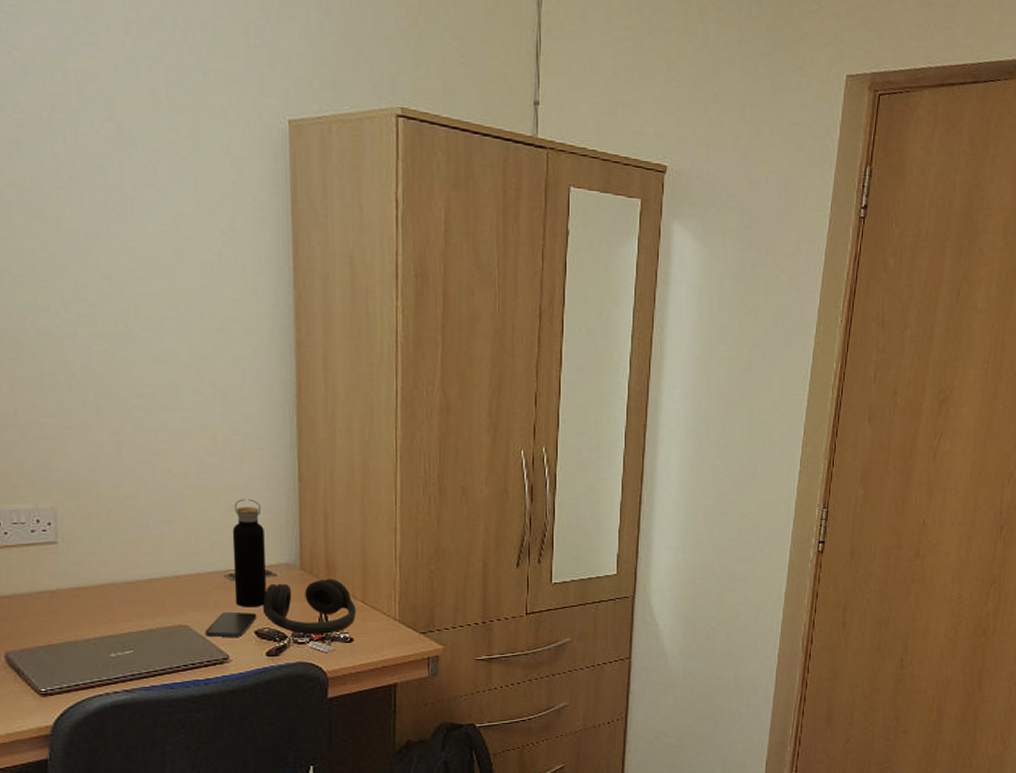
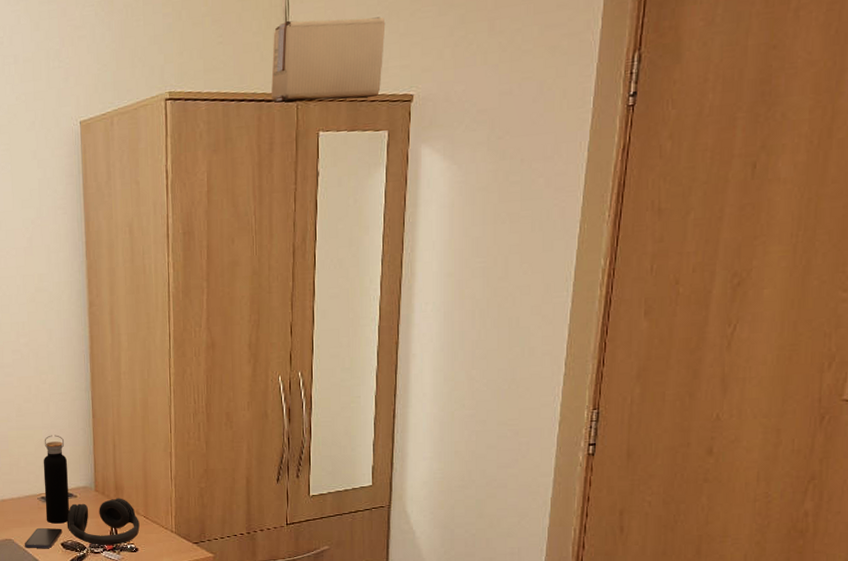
box: none [520,57,641,161] -> present [271,17,386,103]

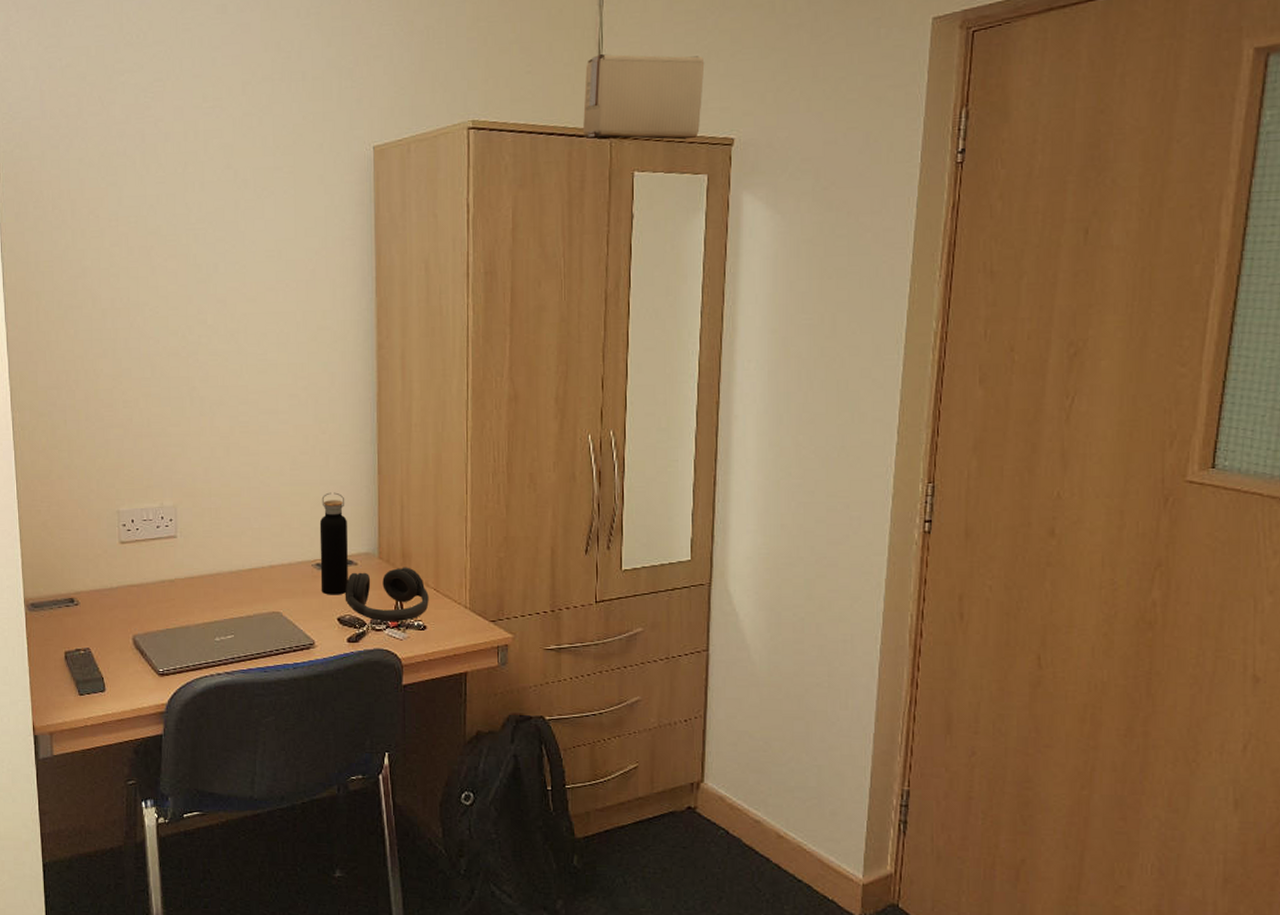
smartphone: present [25,527,63,548] -> none [295,599,340,623]

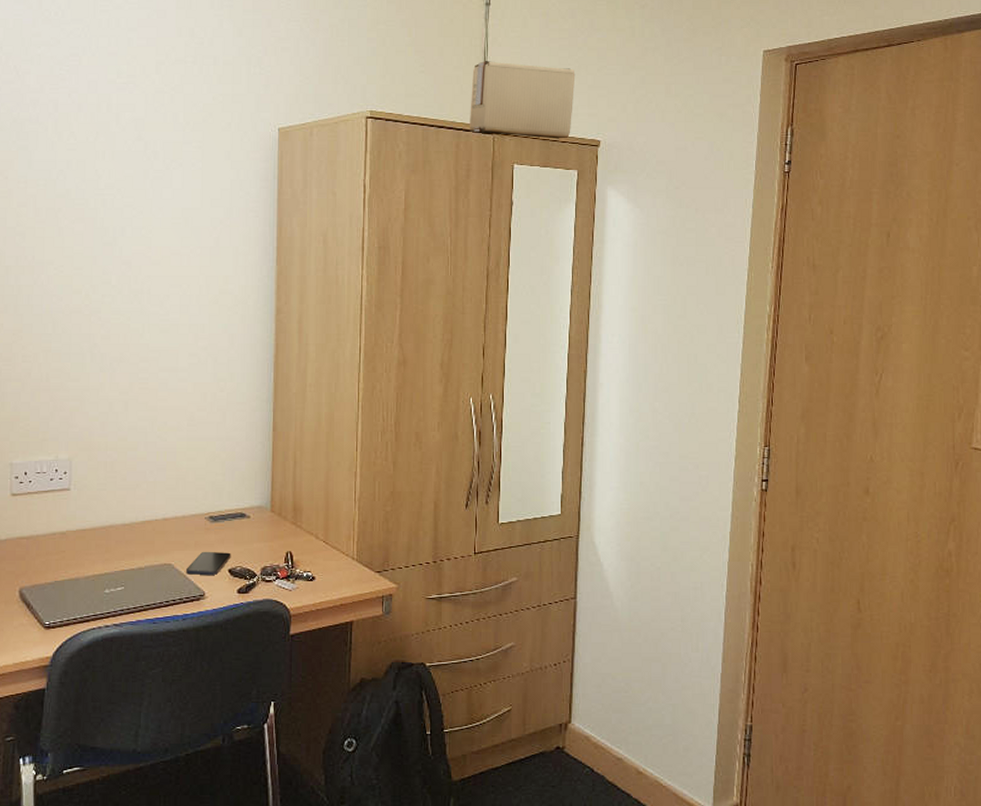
smartphone: none [295,599,340,623] -> present [186,551,231,575]
water bottle: present [319,492,348,595] -> none [213,448,241,547]
headphones: present [345,567,429,622] -> none [236,520,318,574]

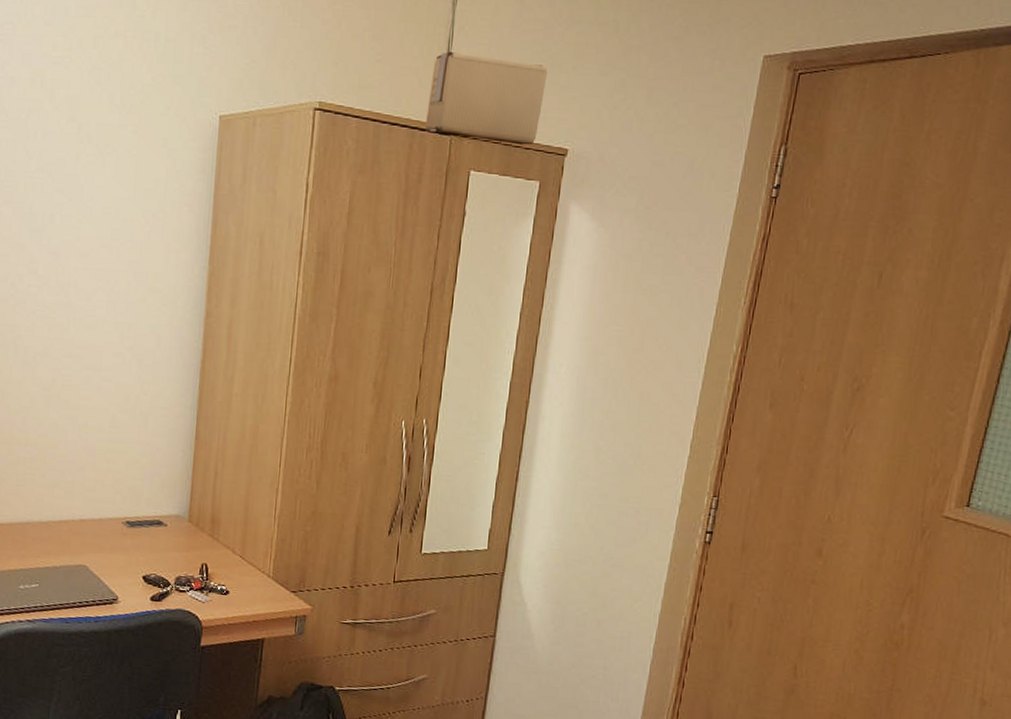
smartphone: present [186,551,231,575] -> none [101,555,146,580]

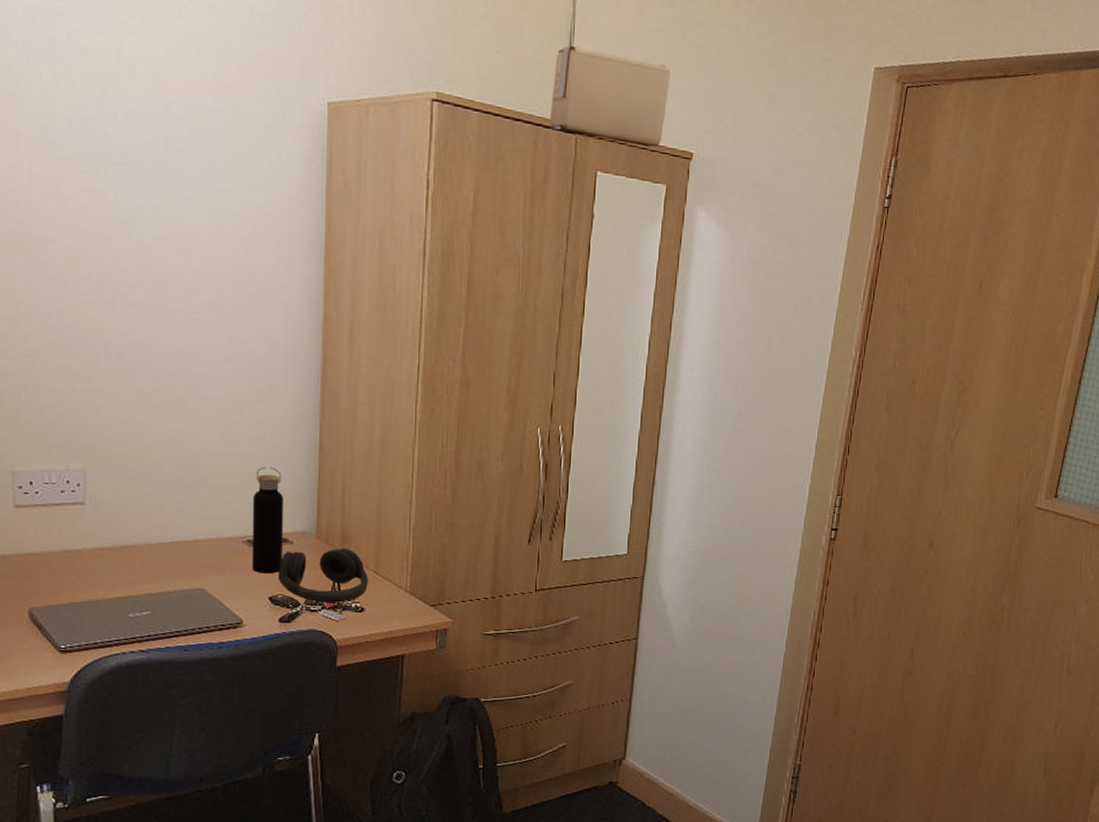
water bottle: none [128,453,161,554] -> present [251,466,283,574]
headphones: none [151,532,234,585] -> present [278,548,368,604]

